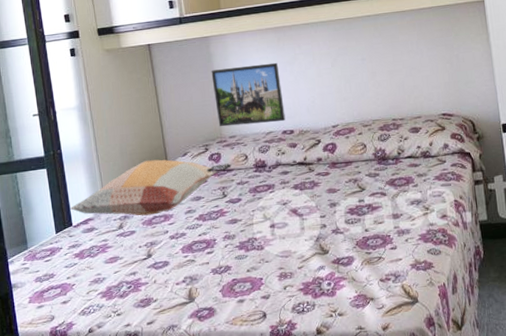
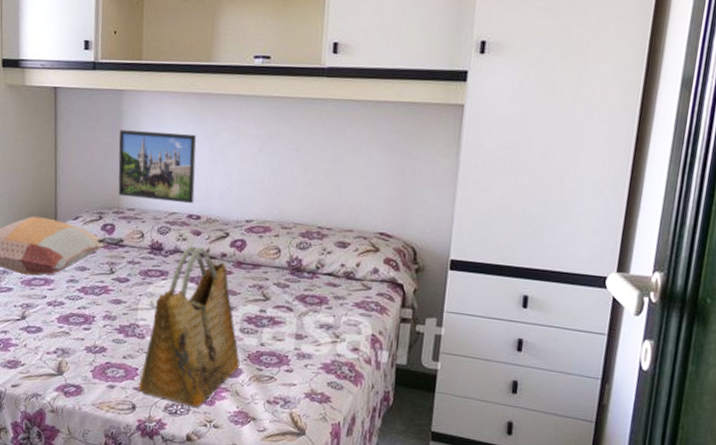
grocery bag: none [265,157,351,302] -> present [138,245,240,408]

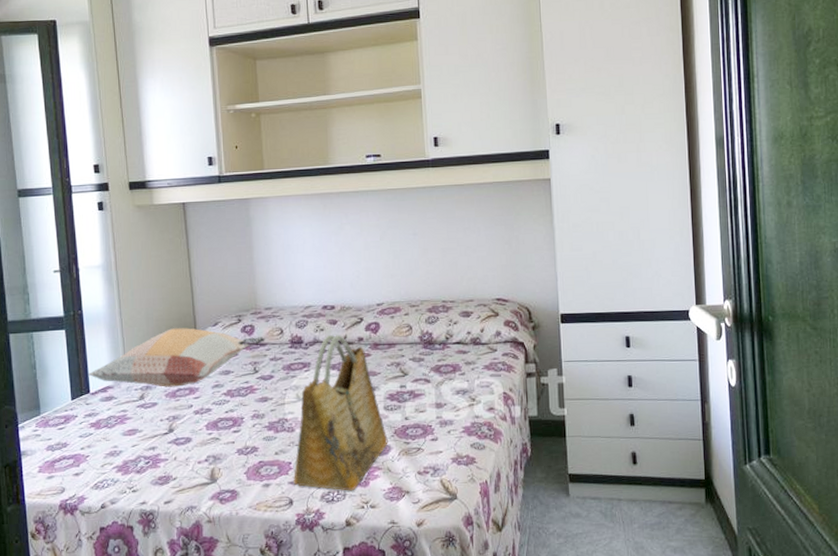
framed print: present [118,130,196,204] -> none [249,231,327,297]

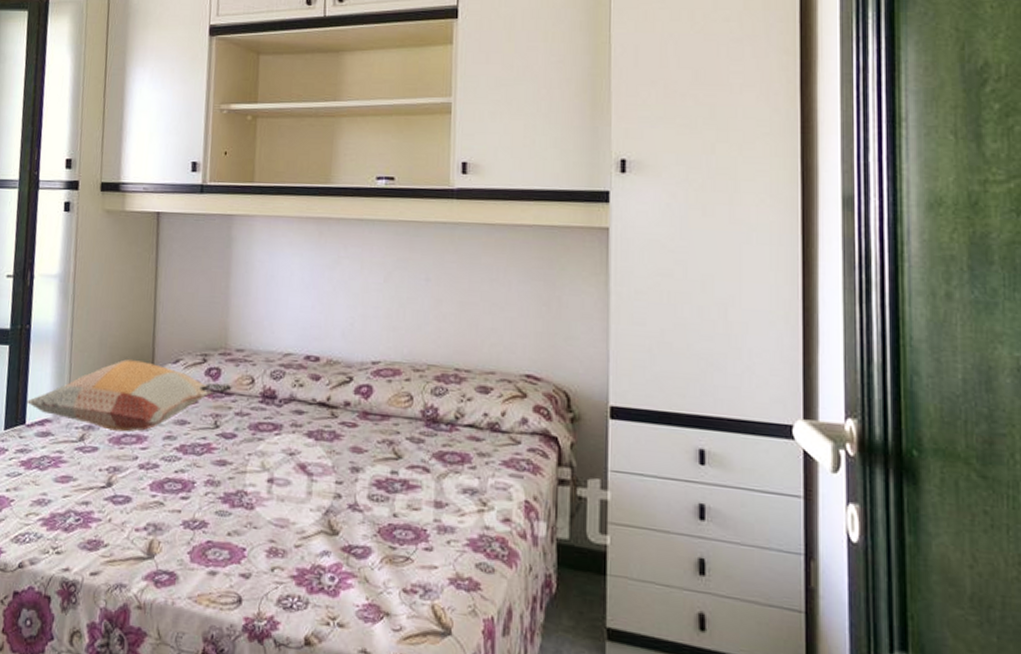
grocery bag: present [293,334,388,491] -> none [246,392,369,600]

